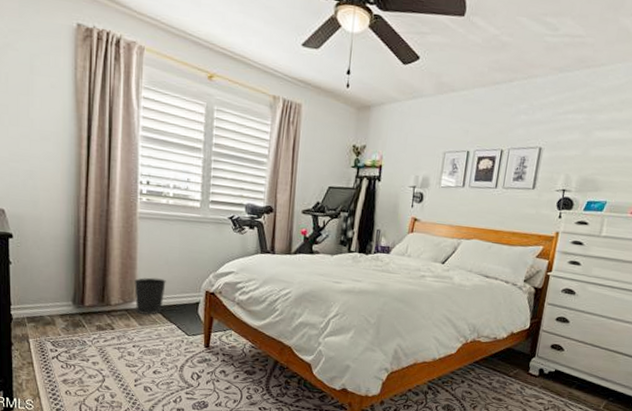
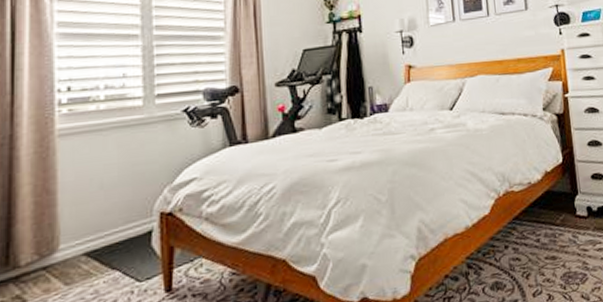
wastebasket: present [134,277,166,315] -> none [55,210,102,269]

